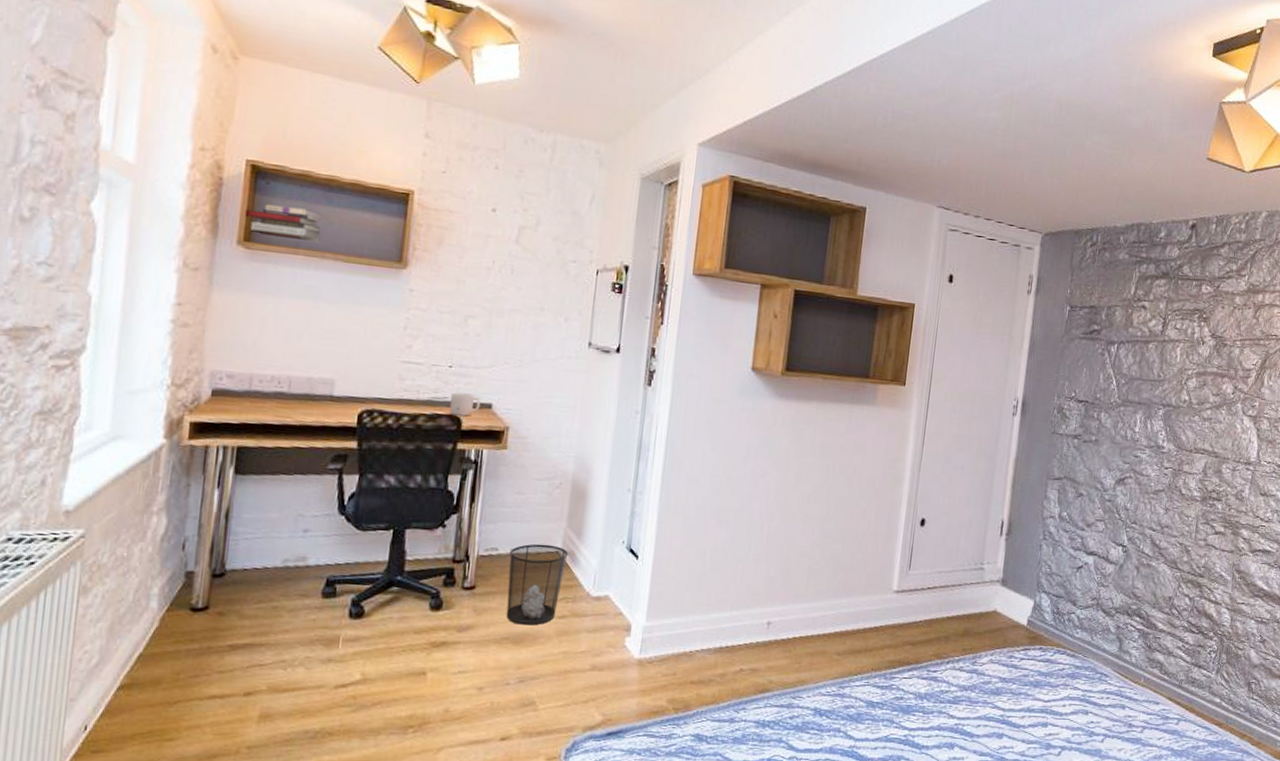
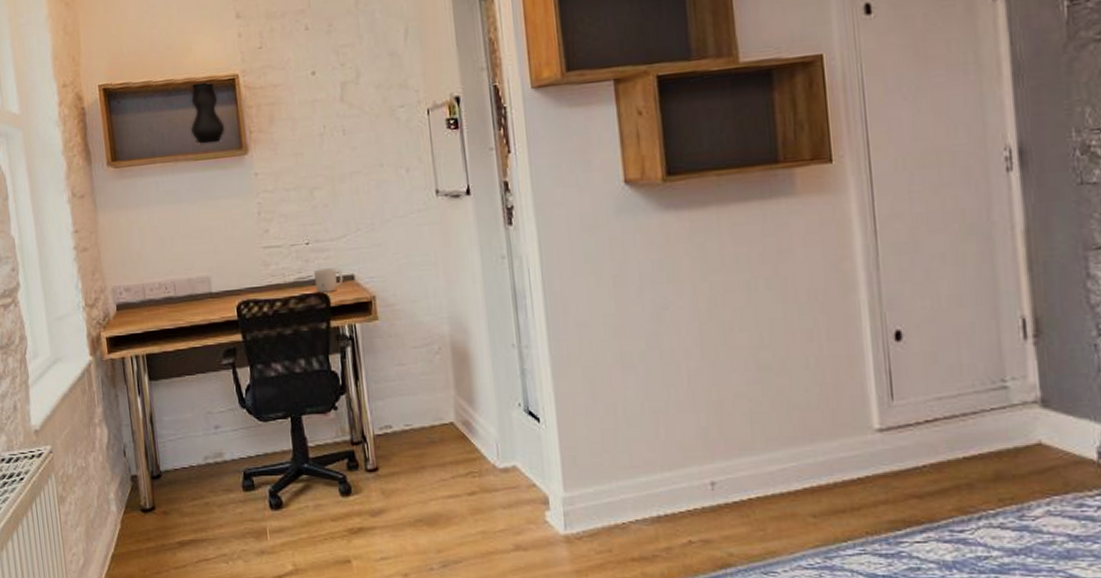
books: present [244,204,321,243] -> none [107,117,171,152]
vase: none [347,185,387,251] -> present [189,82,225,144]
waste bin: present [506,543,569,626] -> none [404,416,465,505]

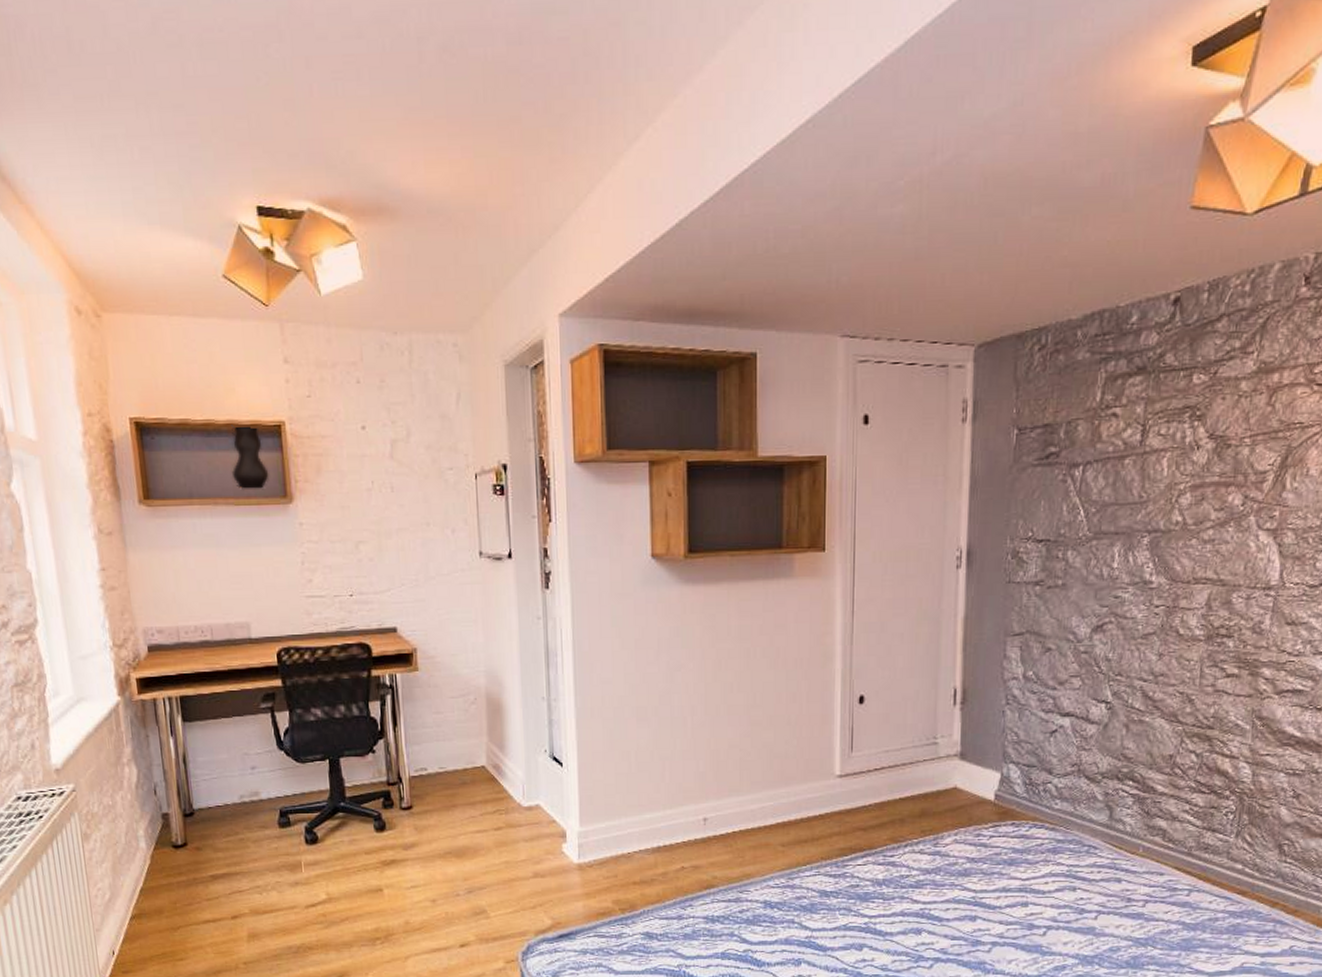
mug: present [314,268,344,293] -> none [357,620,386,643]

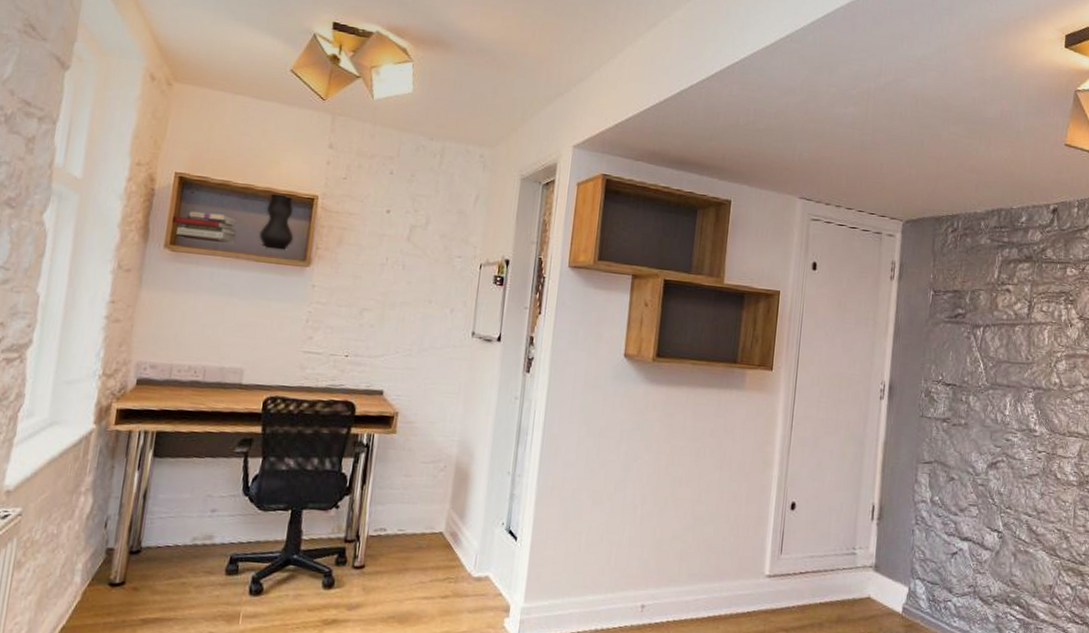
books: none [139,458,210,492] -> present [171,211,237,245]

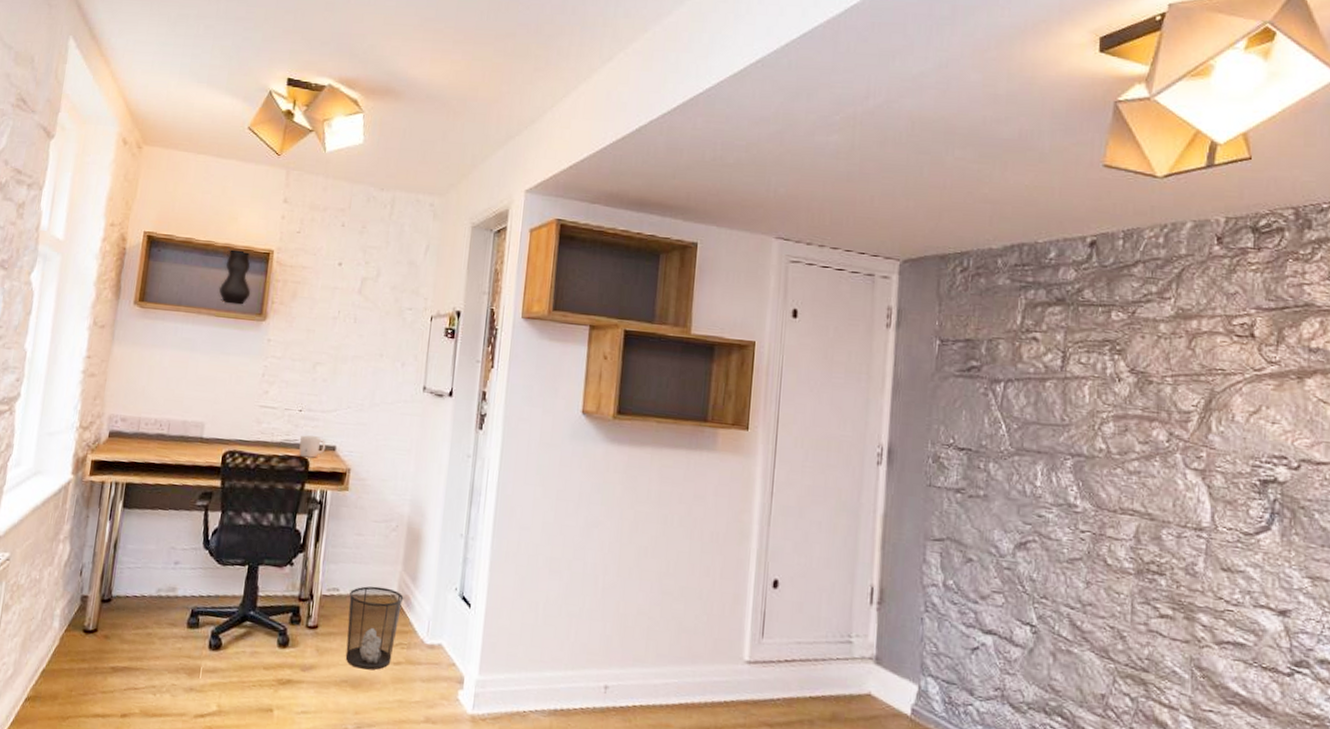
books: present [171,211,237,245] -> none [140,268,199,300]
mug: none [345,380,373,403] -> present [299,435,326,458]
waste bin: none [392,524,452,605] -> present [345,586,404,670]

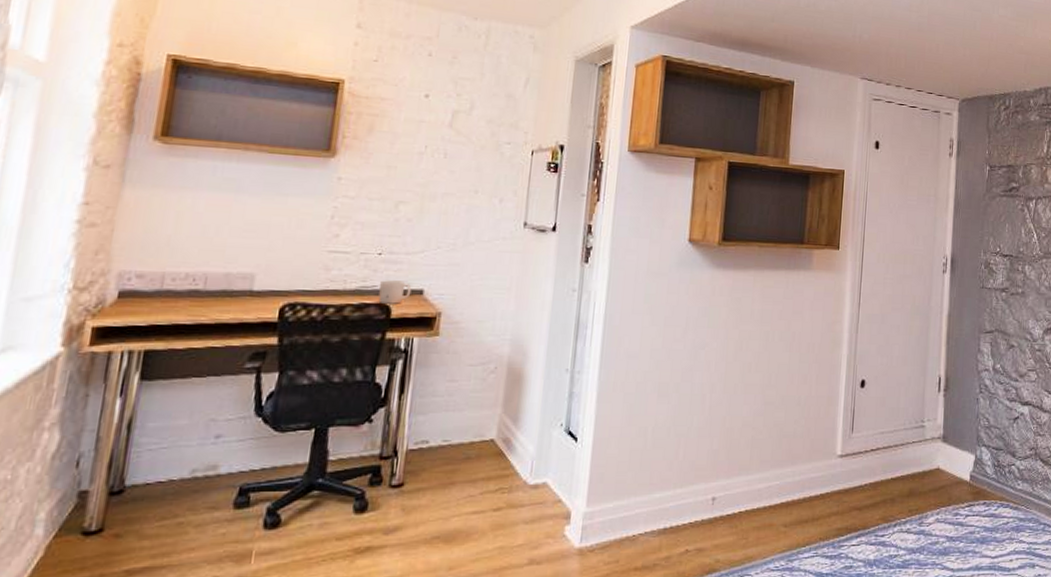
vase: present [219,248,251,305] -> none [273,76,315,140]
waste bin: present [345,586,404,670] -> none [437,433,504,521]

